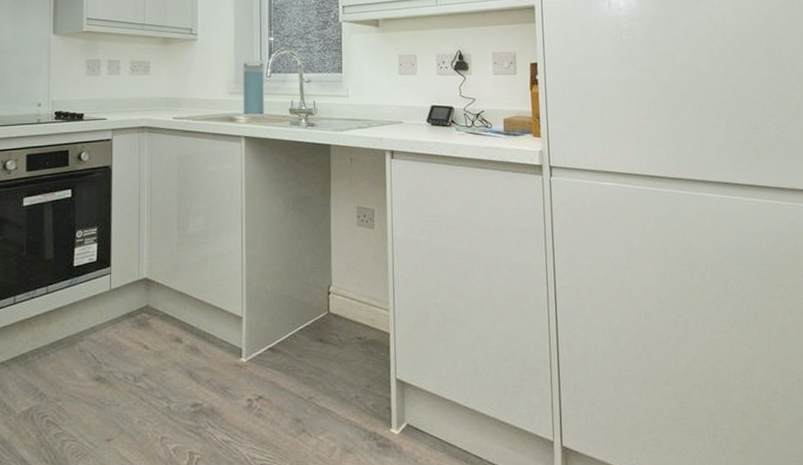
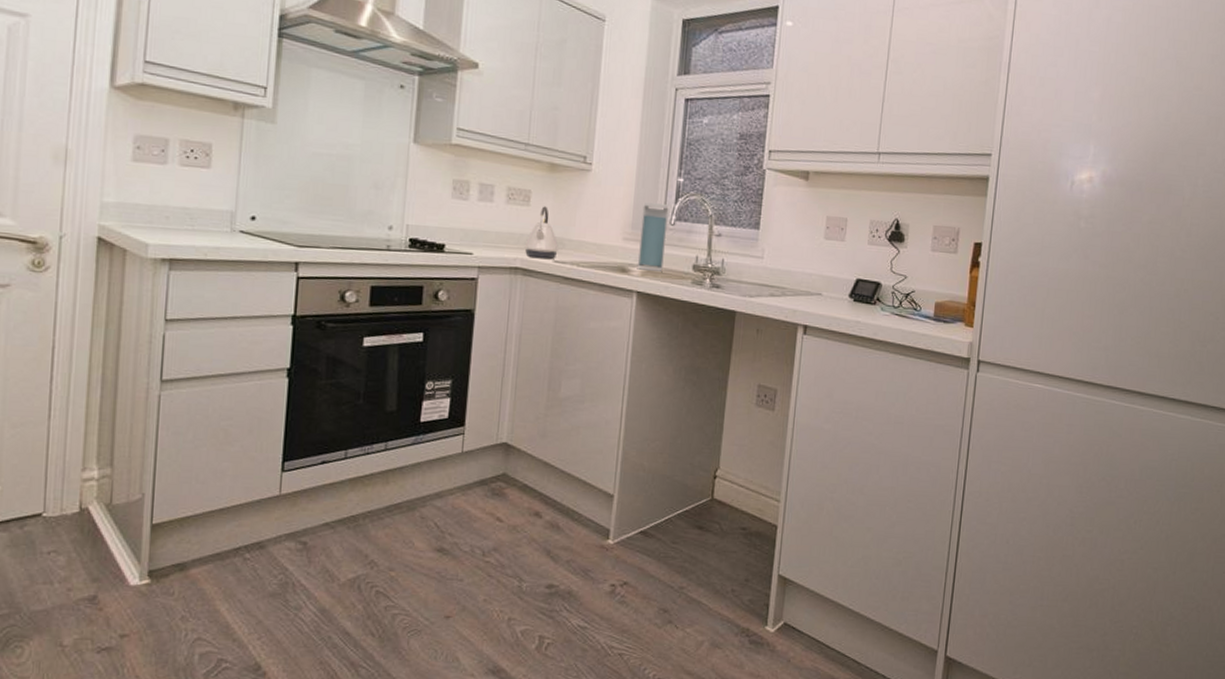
kettle: none [148,73,176,118] -> present [524,206,558,260]

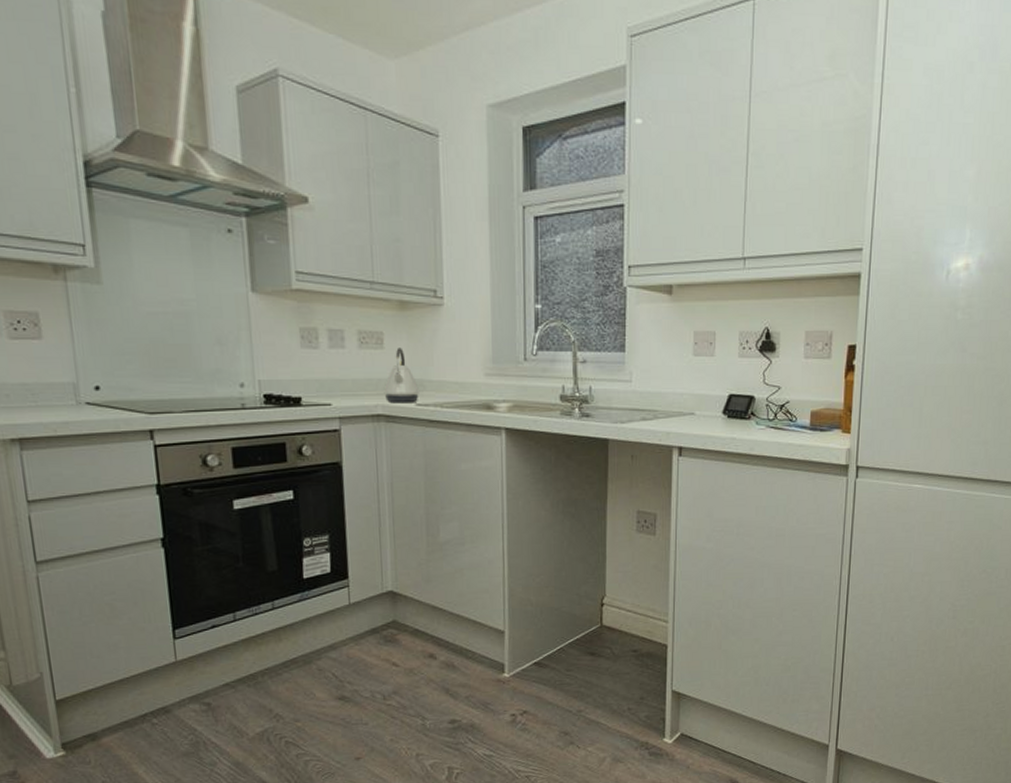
soap dispenser: present [636,202,669,271] -> none [502,334,530,405]

